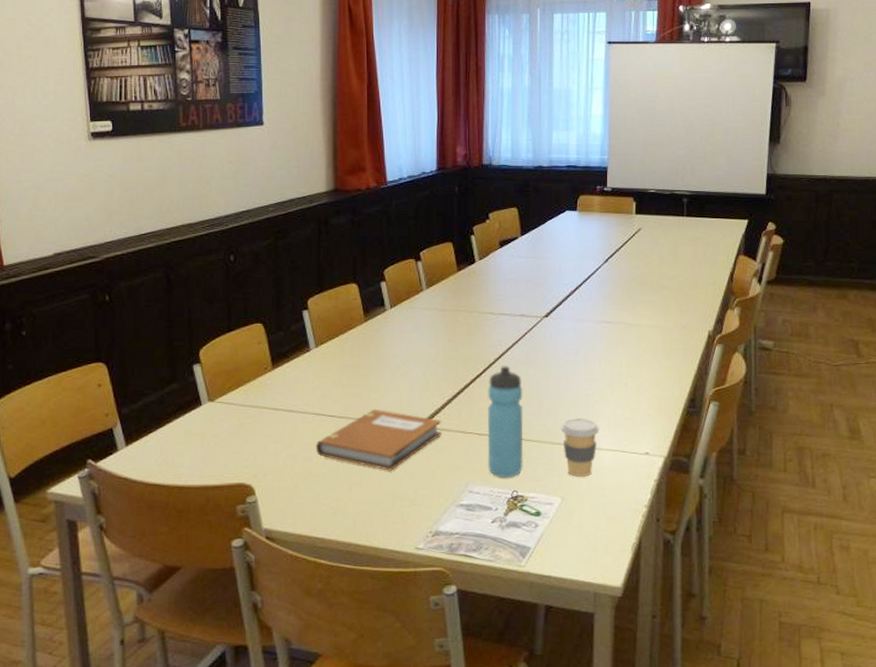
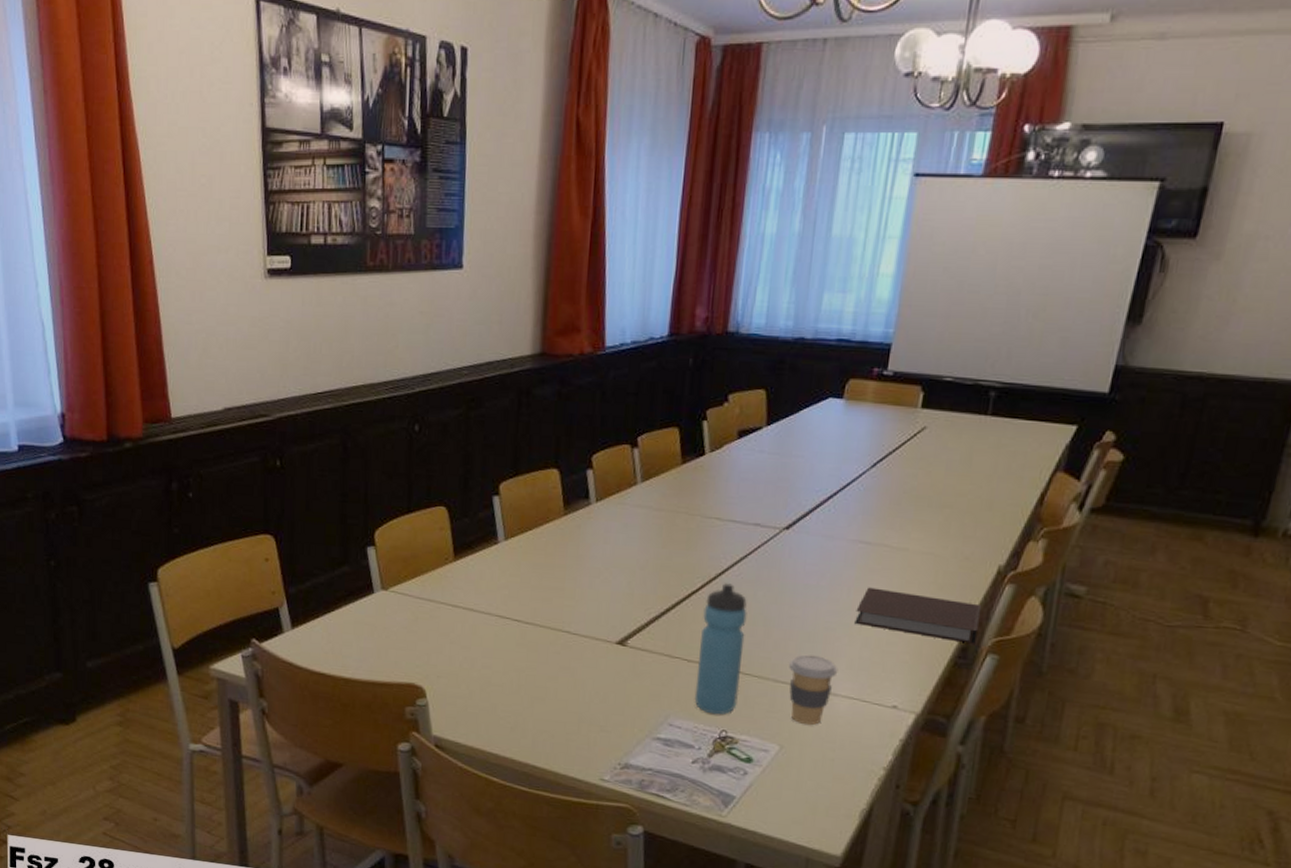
notebook: present [315,408,442,471] -> none [496,617,645,690]
notebook: none [607,358,701,395] -> present [854,587,982,644]

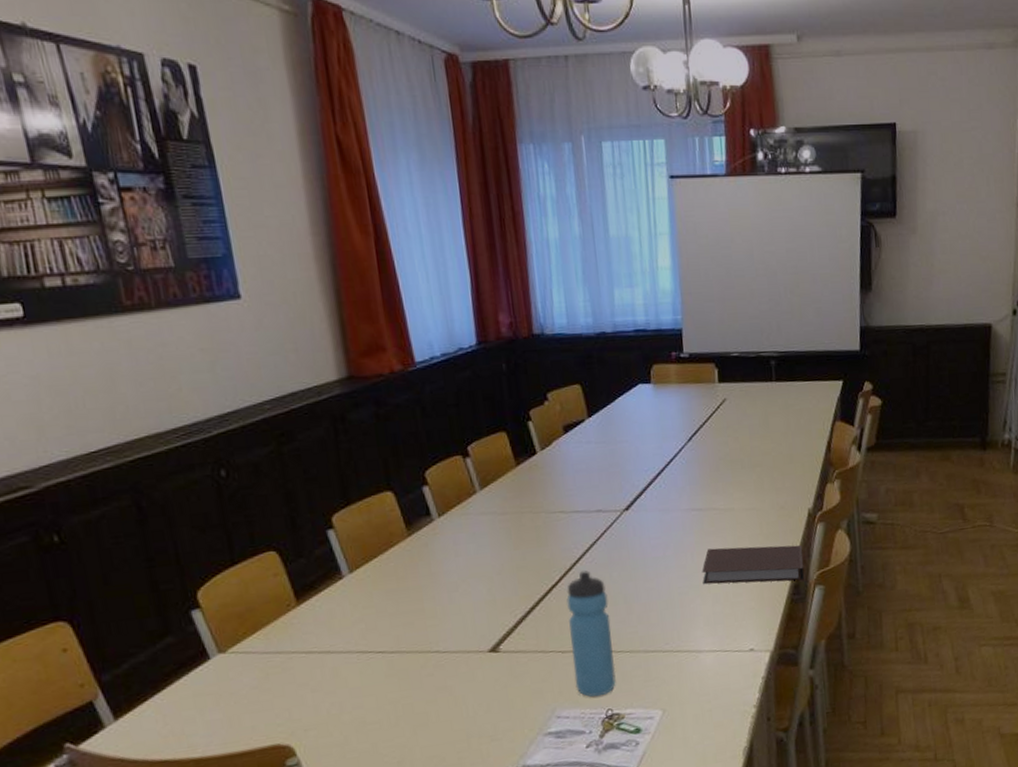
coffee cup: present [789,654,838,726] -> none [655,619,698,685]

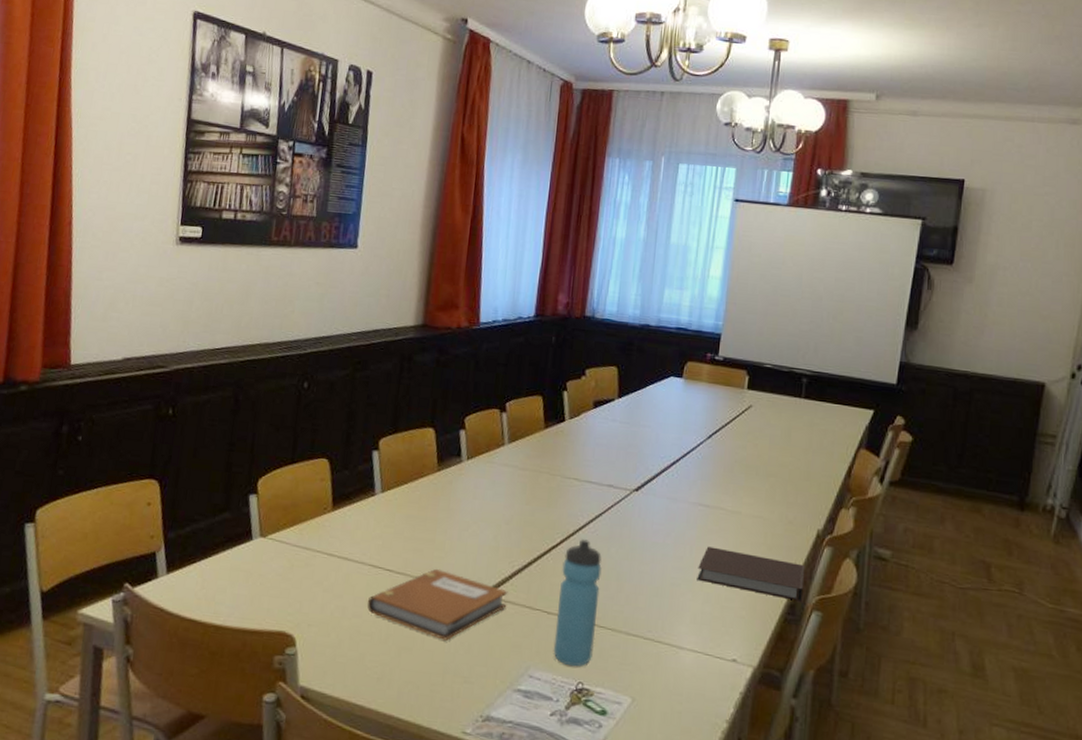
notebook: none [365,637,518,707] -> present [367,568,508,640]

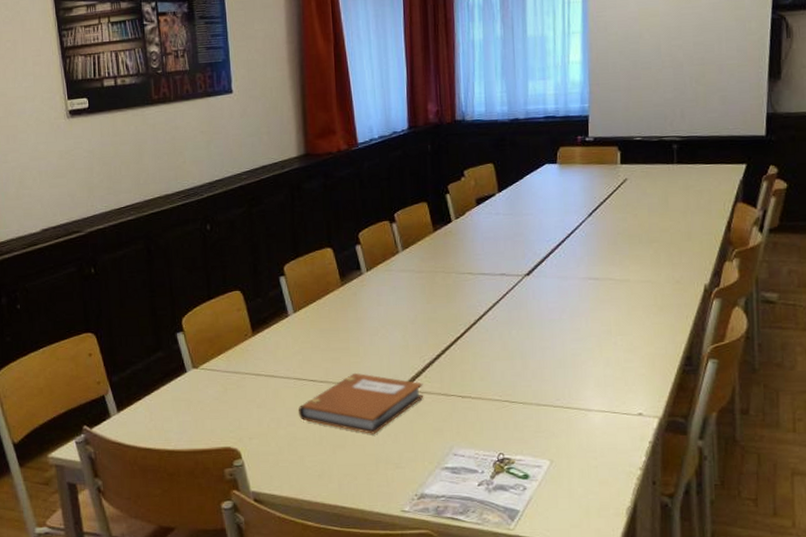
water bottle: present [553,539,602,667] -> none [469,326,509,441]
notebook: present [697,546,806,602] -> none [595,315,698,353]

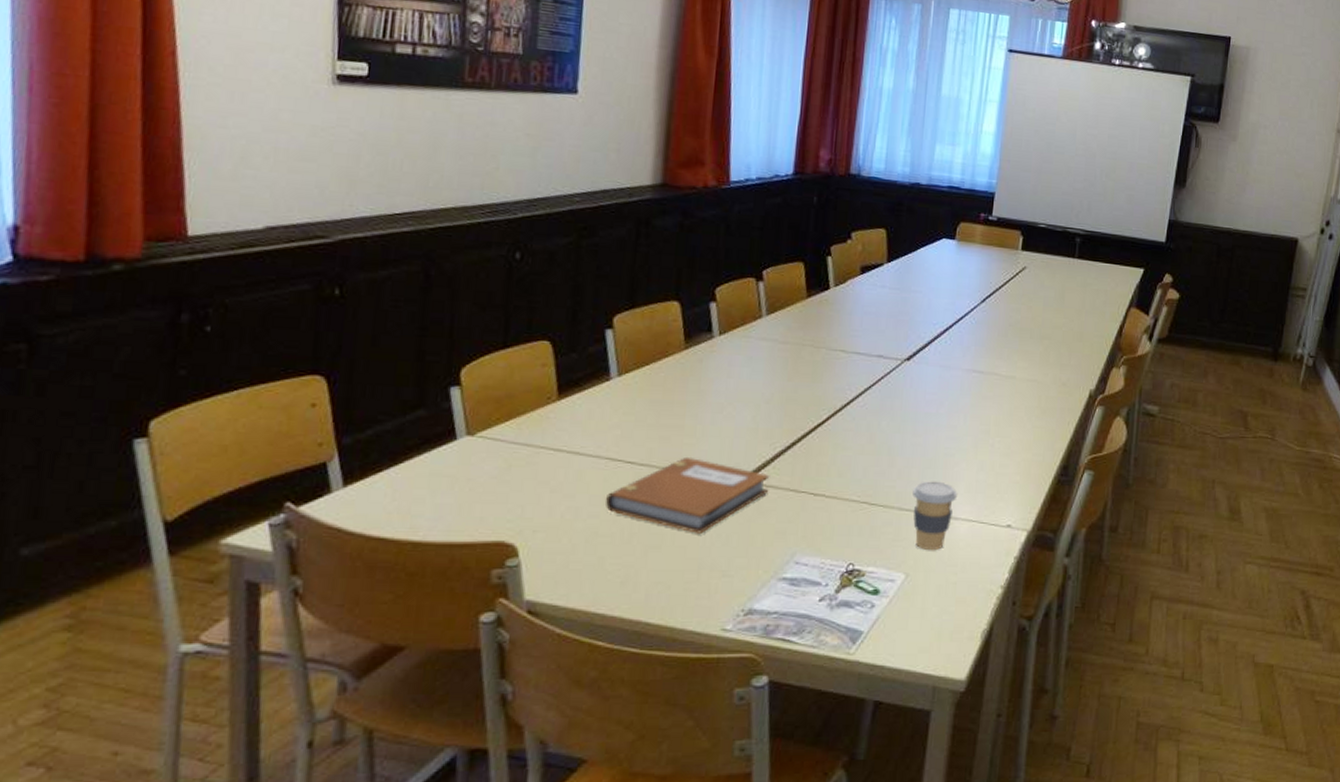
coffee cup: none [547,378,589,440] -> present [912,481,958,551]

